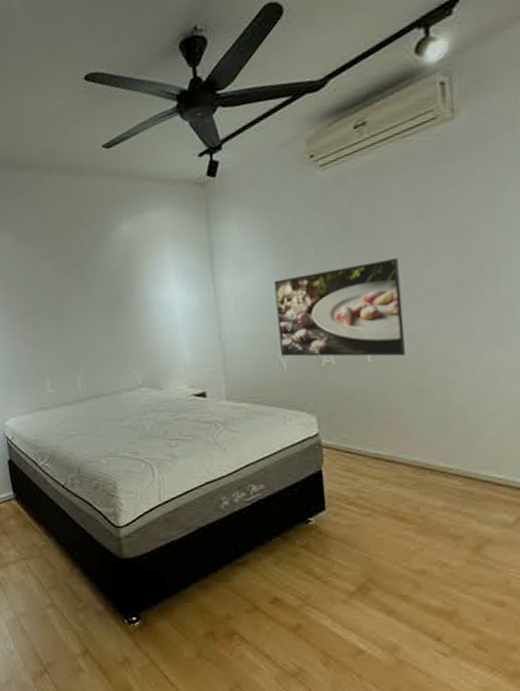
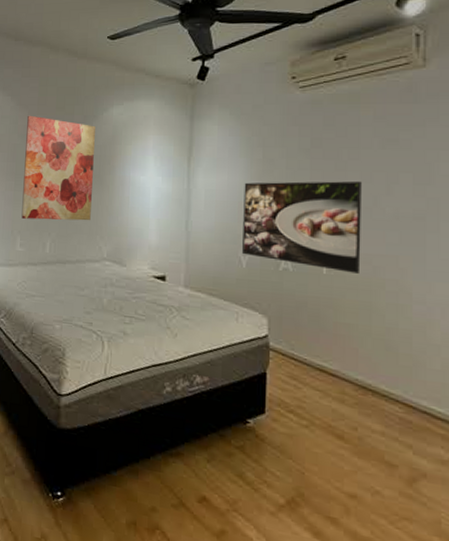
wall art: none [32,247,118,359] -> present [21,115,95,221]

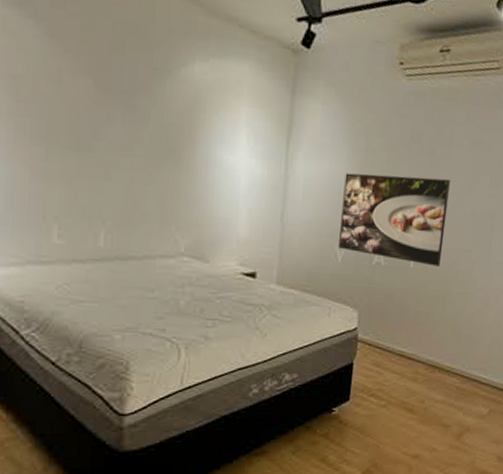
wall art: present [21,115,95,221] -> none [58,53,170,208]

